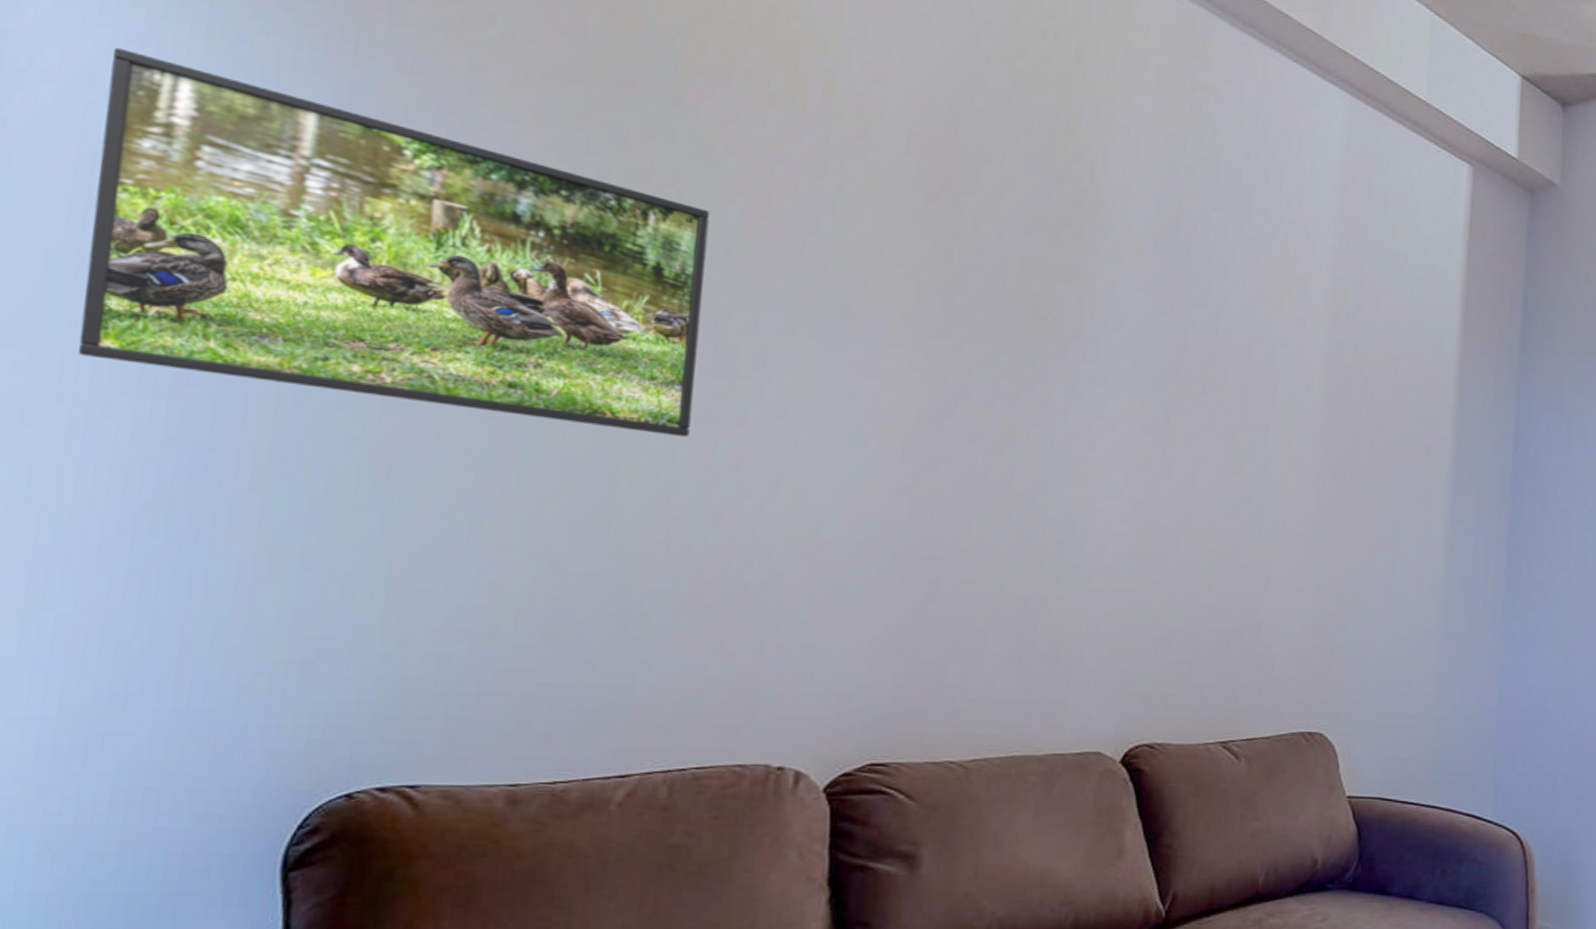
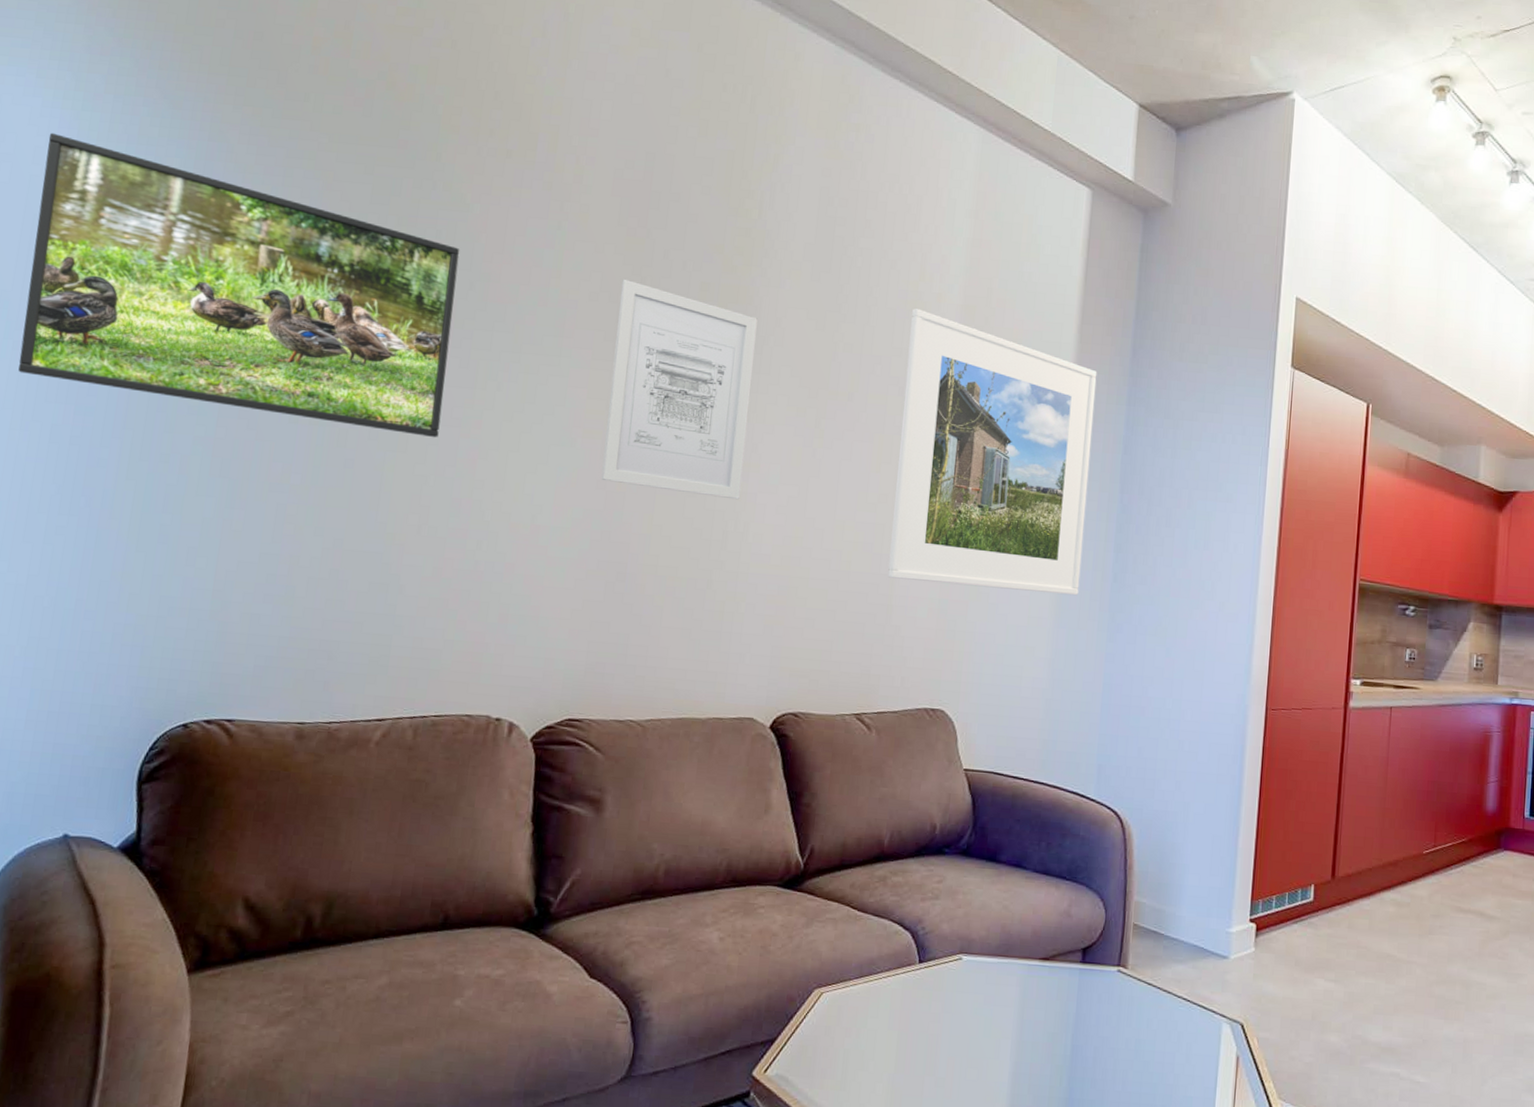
wall art: none [903,251,1092,506] -> present [601,279,758,500]
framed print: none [1254,292,1484,604] -> present [888,308,1097,596]

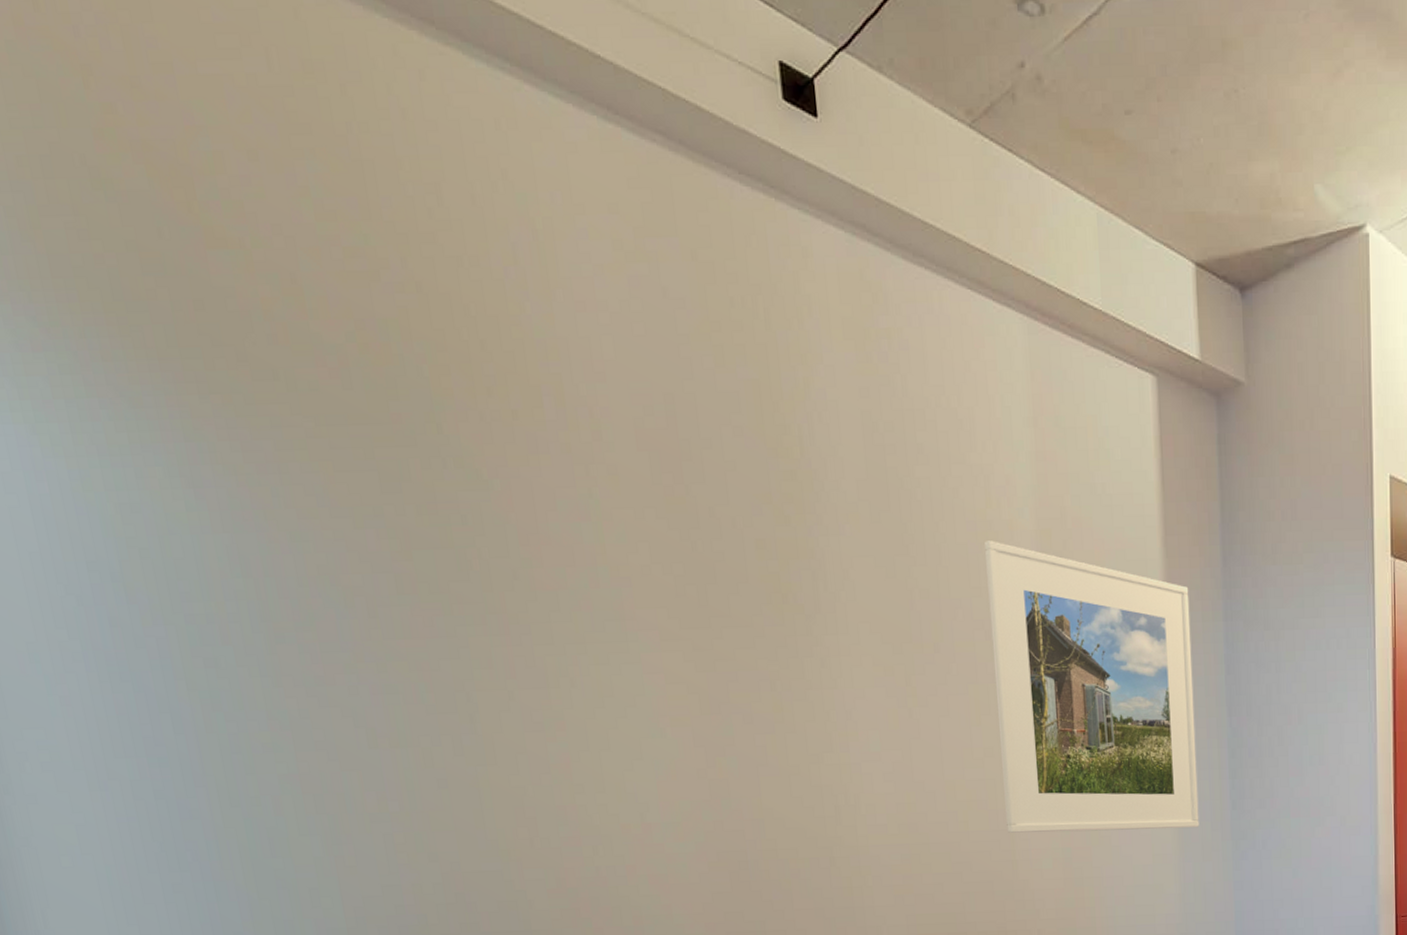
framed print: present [18,132,460,438] -> none [11,454,525,746]
wall art: present [601,279,758,500] -> none [671,546,845,773]

